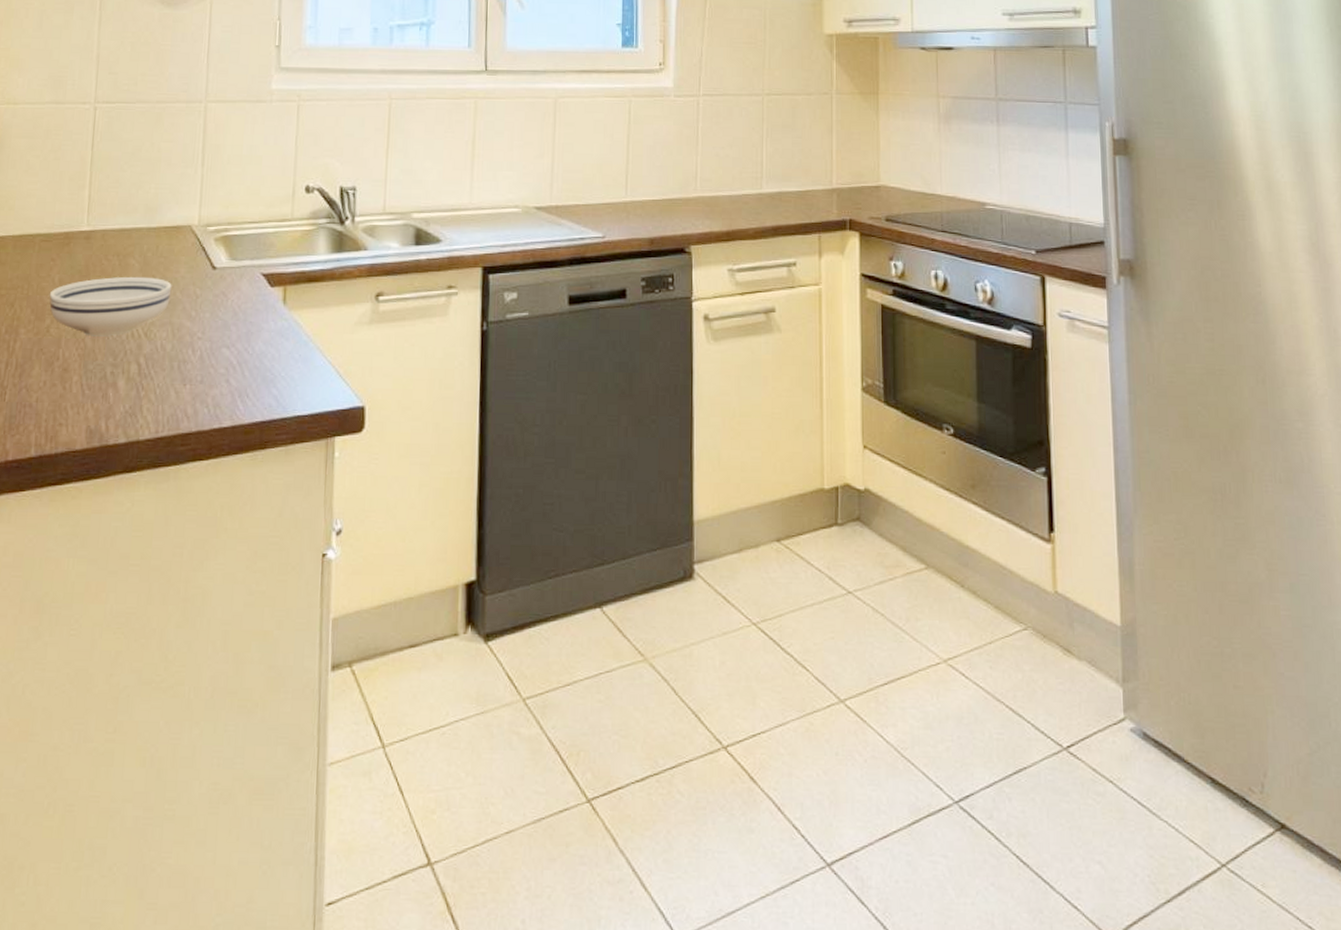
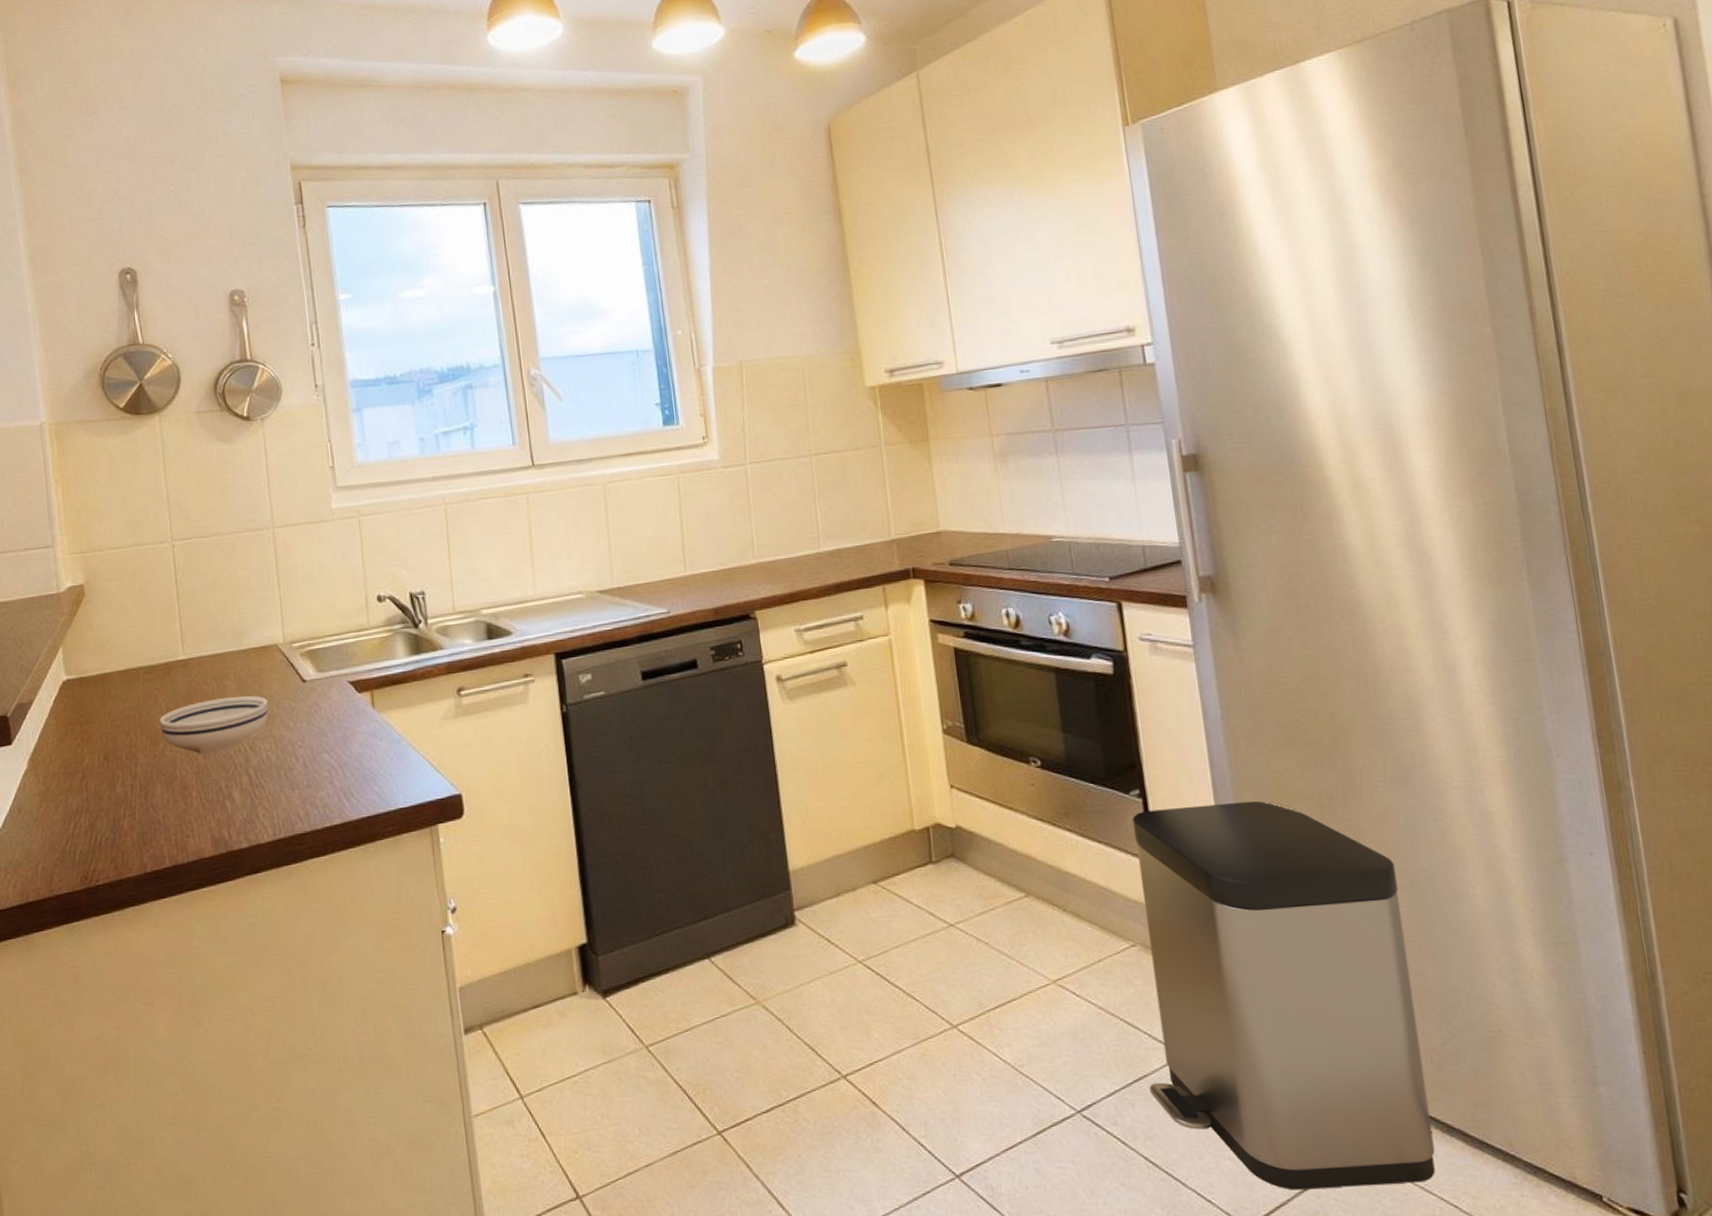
pedal bin: none [1028,489,1295,901] -> present [1133,800,1435,1190]

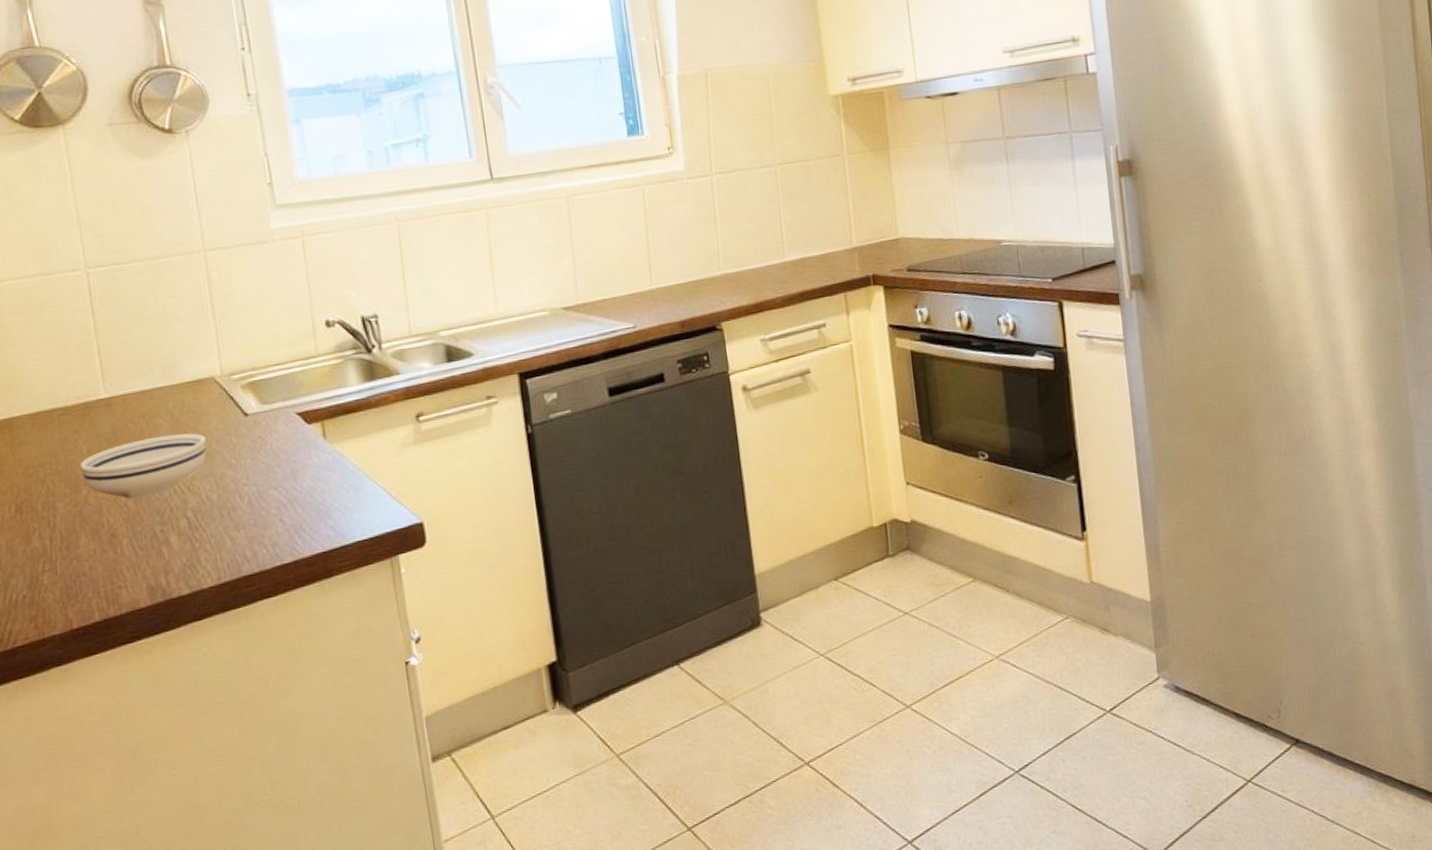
pedal bin: present [1133,800,1435,1190] -> none [1068,479,1309,819]

